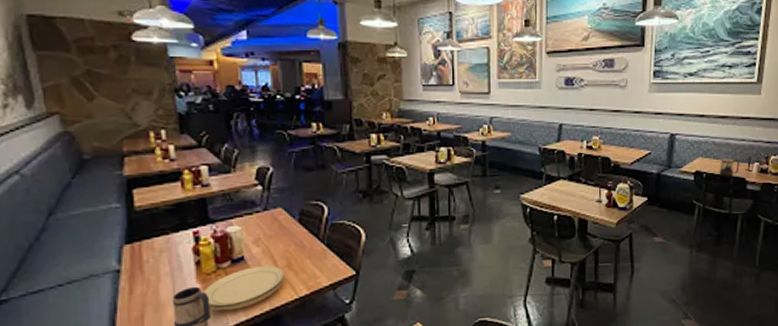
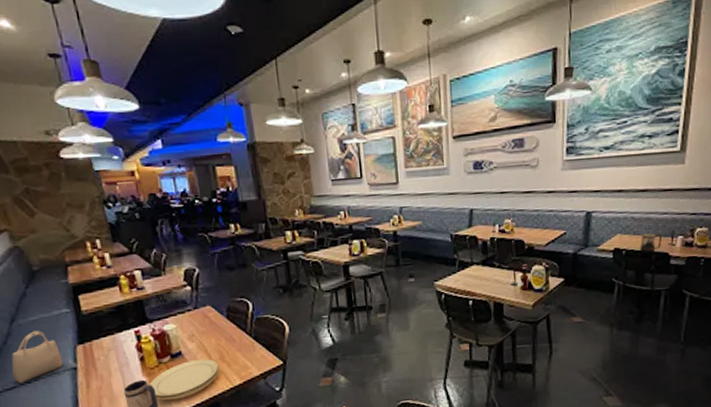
handbag: none [40,226,104,286] -> present [11,330,63,383]

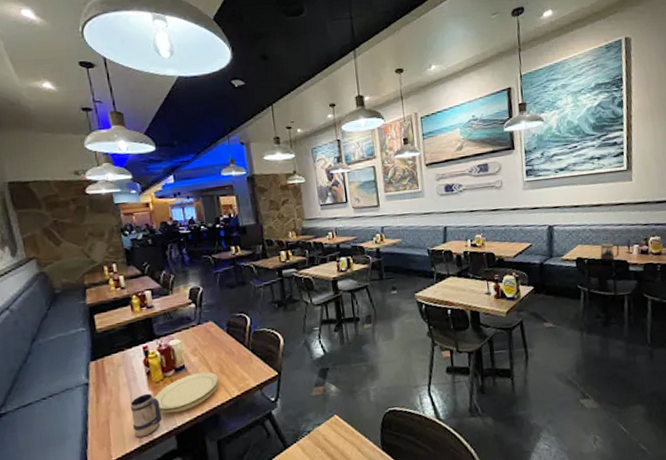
handbag: present [11,330,63,383] -> none [29,349,76,400]

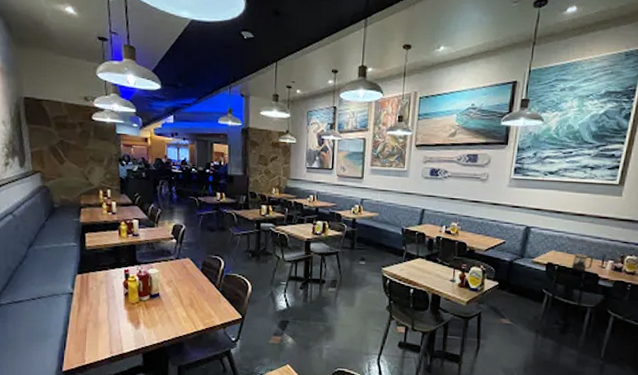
beer mug: present [130,393,163,438] -> none [106,312,133,349]
plate: present [154,371,220,413] -> none [128,302,188,334]

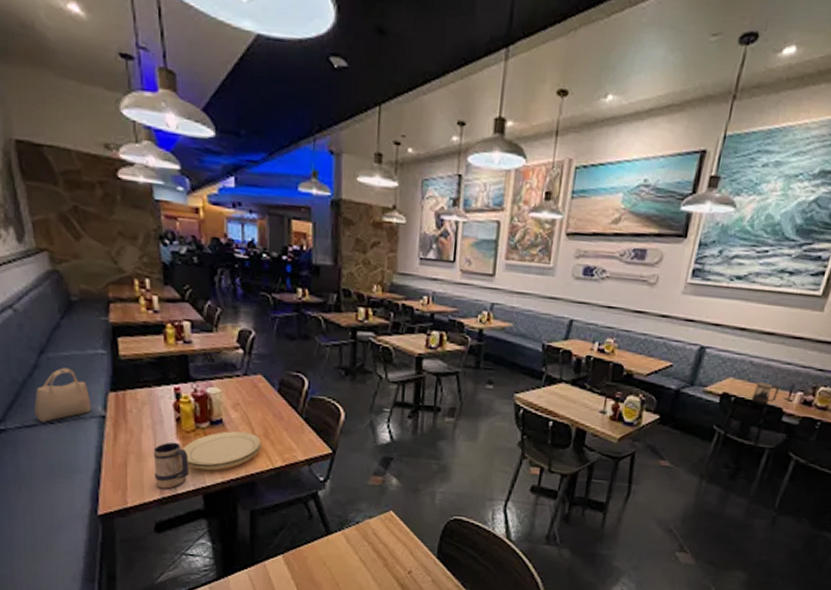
handbag: none [21,257,63,299] -> present [34,368,91,422]
beer mug: none [106,312,133,349] -> present [153,442,190,489]
plate: none [128,302,188,334] -> present [183,431,261,471]

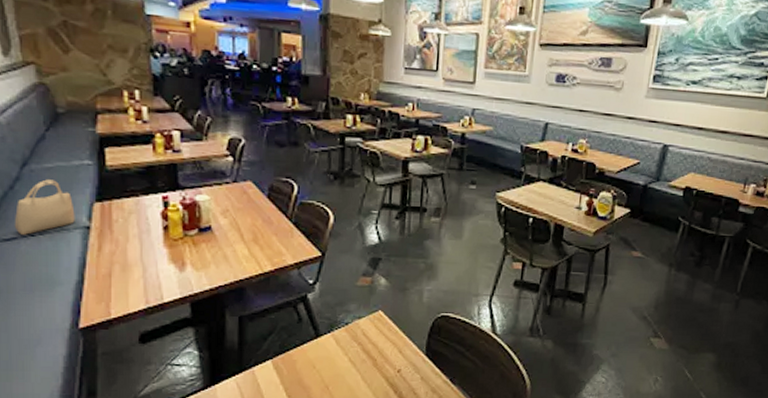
beer mug: present [153,442,190,489] -> none [139,250,177,298]
plate: present [183,431,261,471] -> none [170,237,251,278]
beer mug: present [750,382,780,408] -> none [710,176,736,199]

